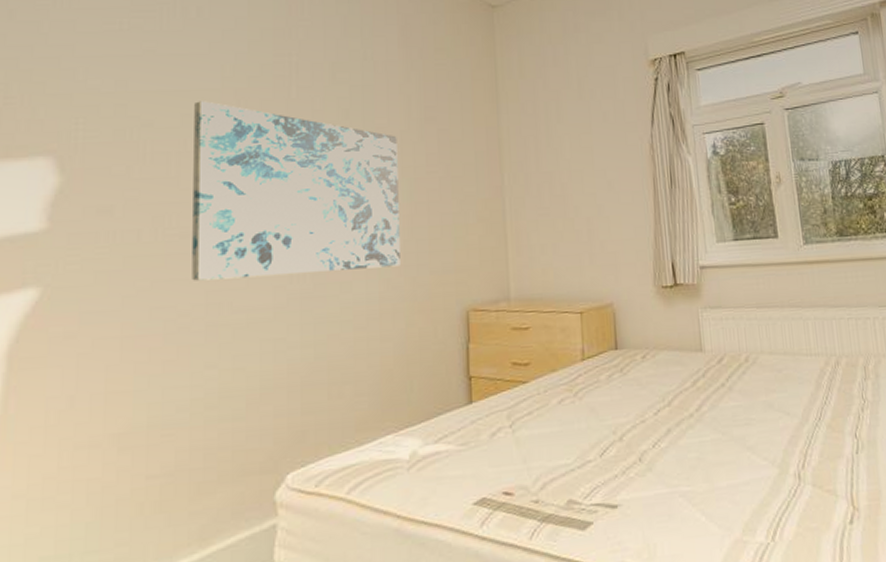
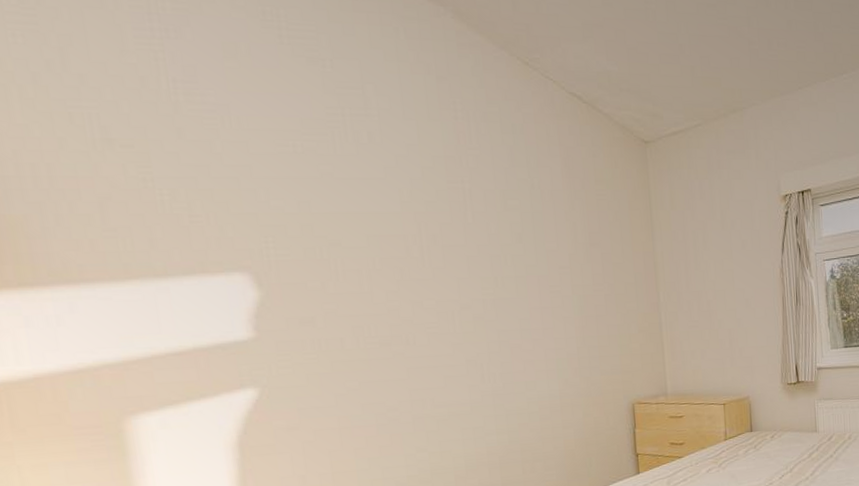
wall art: present [192,101,400,281] -> none [377,223,576,382]

